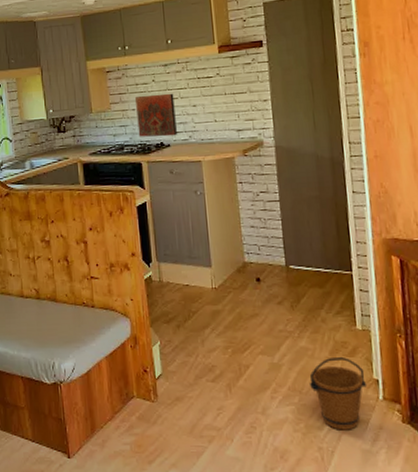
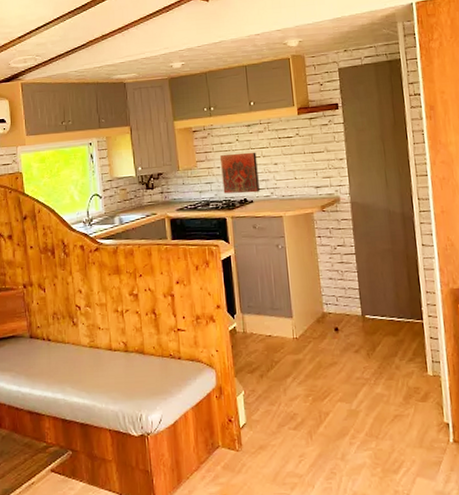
bucket: present [309,356,367,430] -> none [385,401,439,473]

